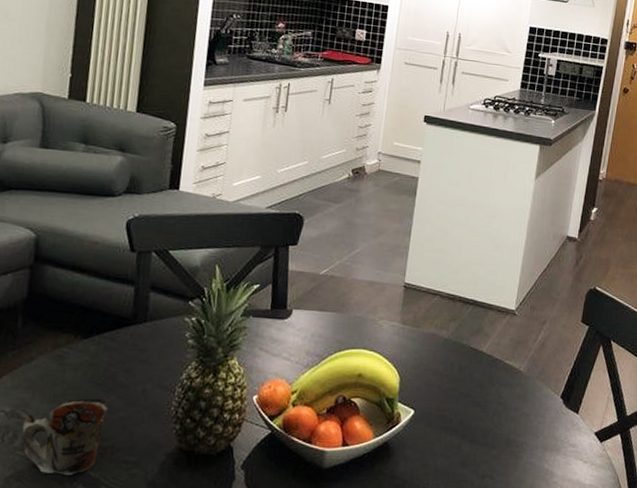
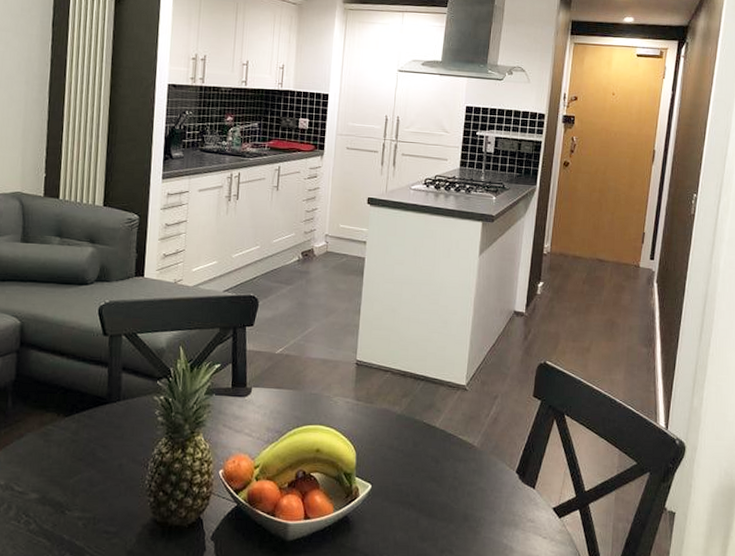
mug: present [21,398,108,475] -> none [15,472,89,544]

